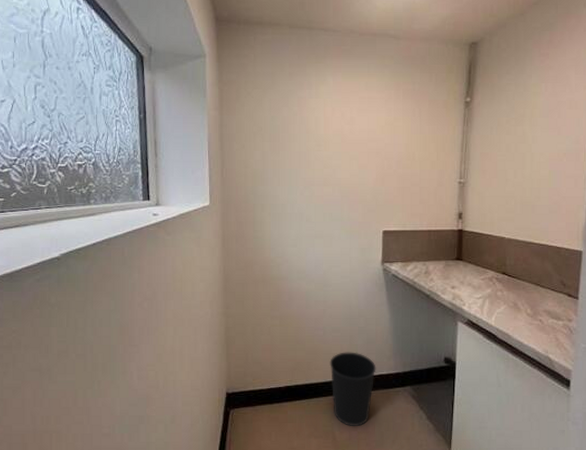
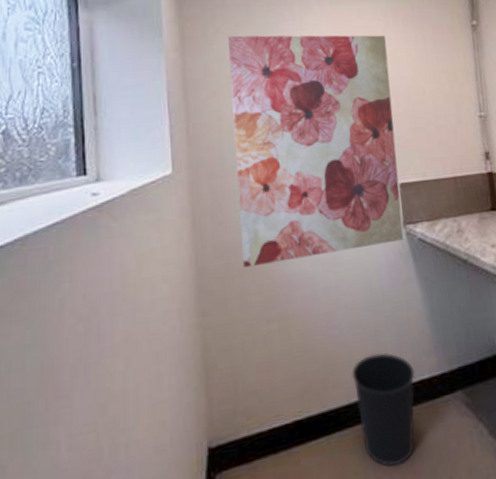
wall art: none [256,99,387,280] -> present [228,35,404,269]

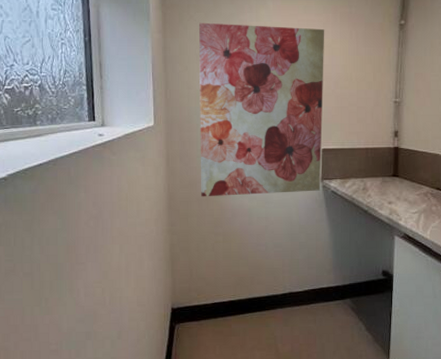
wastebasket: present [352,352,415,467] -> none [272,266,317,338]

